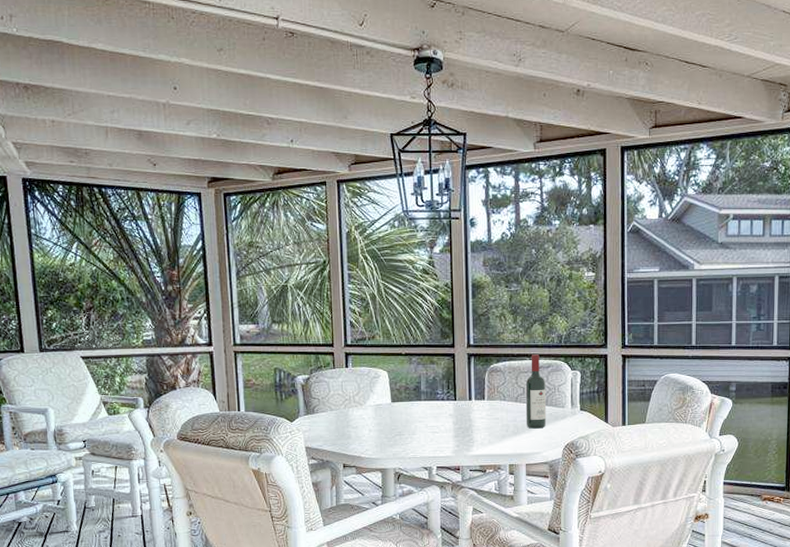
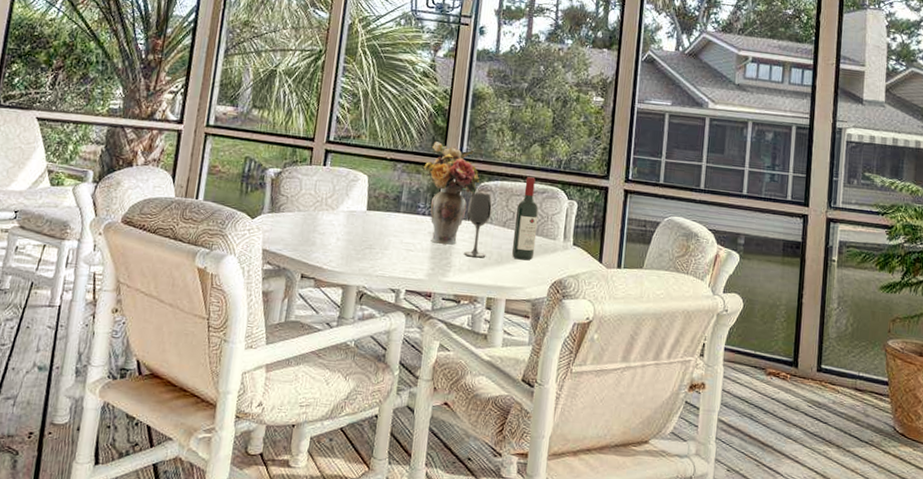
flower arrangement: none [433,333,489,423] -> present [420,141,480,245]
wine glass: none [482,374,504,432] -> present [464,192,492,258]

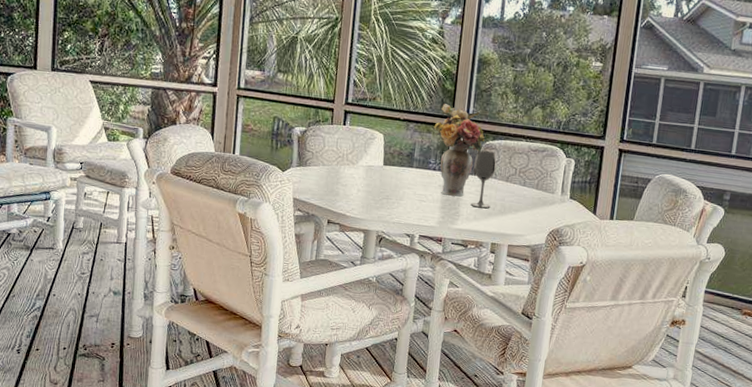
wine bottle: present [511,177,539,261] -> none [513,137,539,212]

